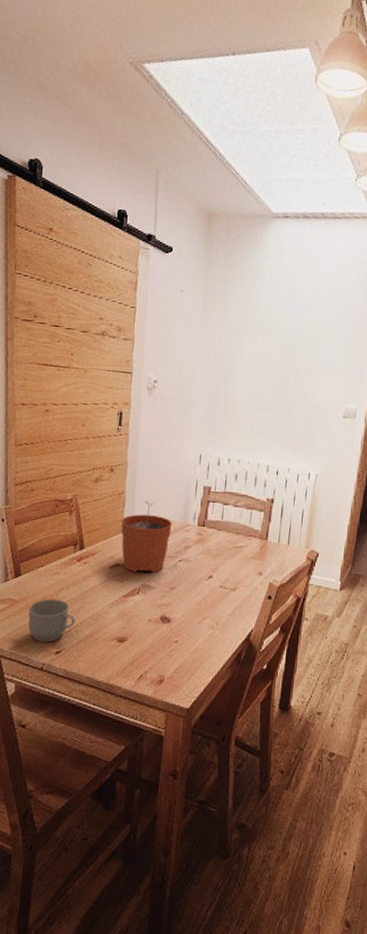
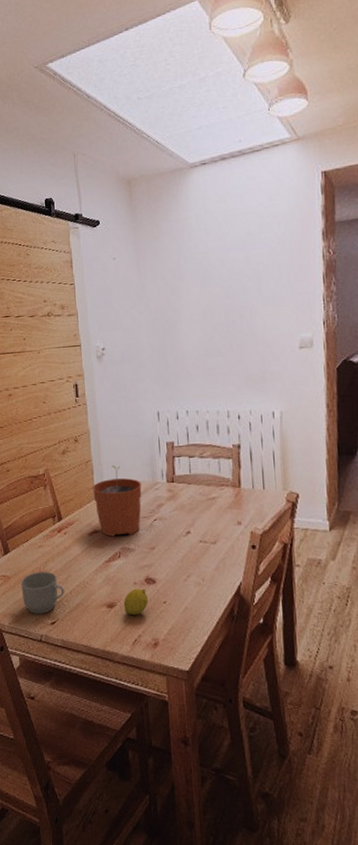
fruit: none [134,625,160,652] -> present [123,588,148,616]

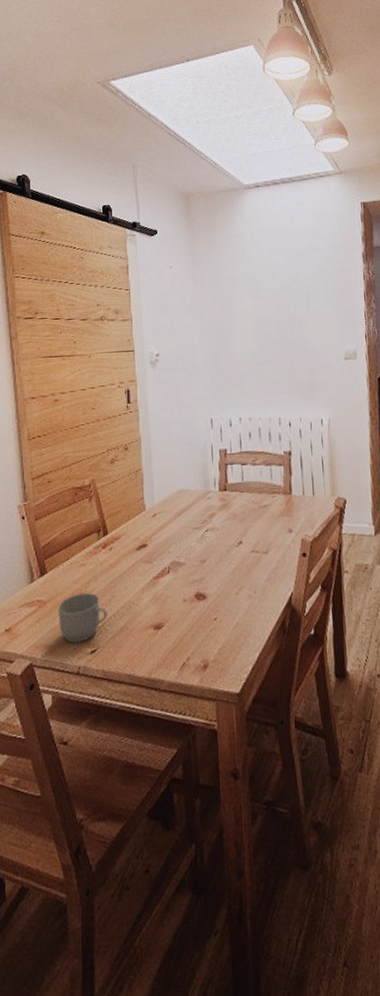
plant pot: present [92,465,142,537] -> none [141,474,194,551]
fruit: present [123,588,148,616] -> none [172,605,198,636]

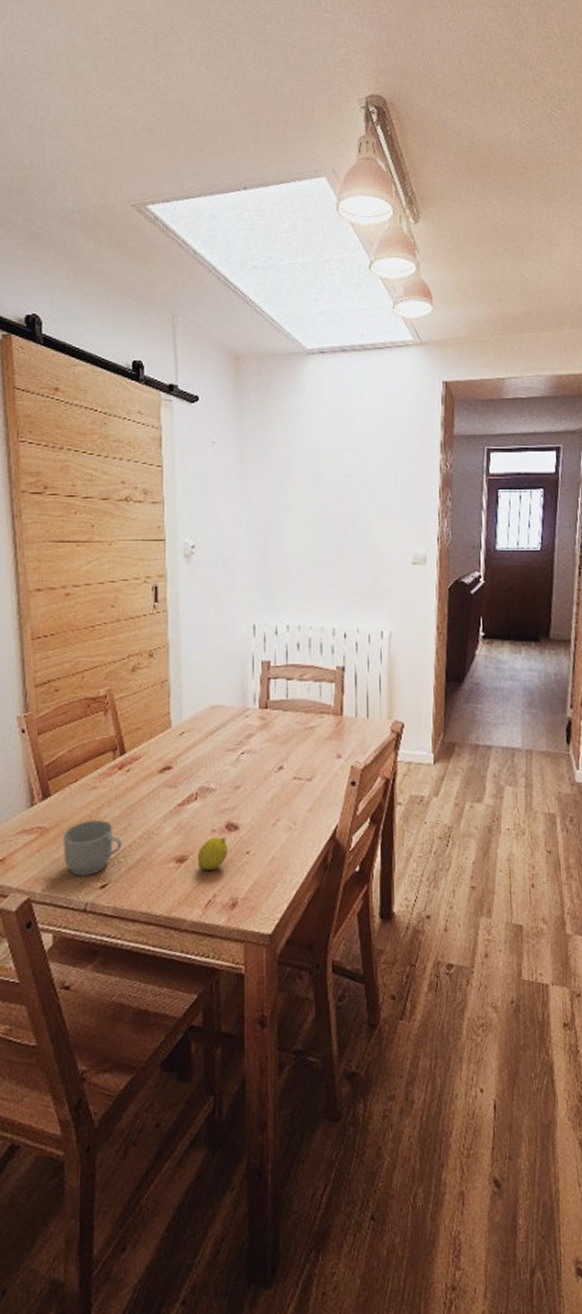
fruit: none [172,605,198,636] -> present [197,837,228,871]

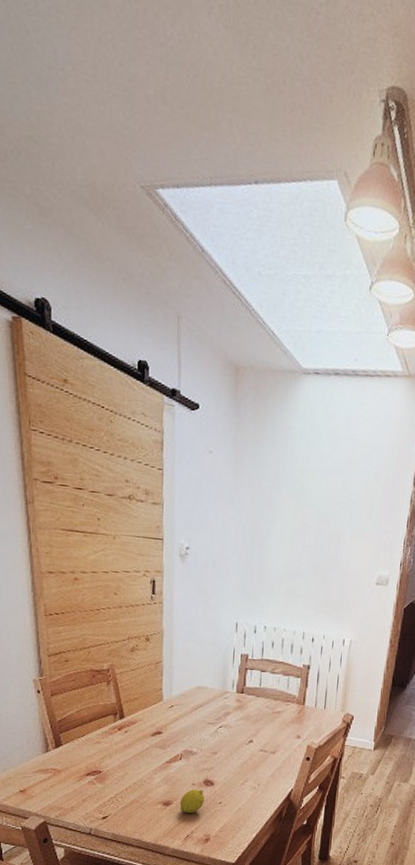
mug: present [63,820,123,876] -> none [72,767,121,809]

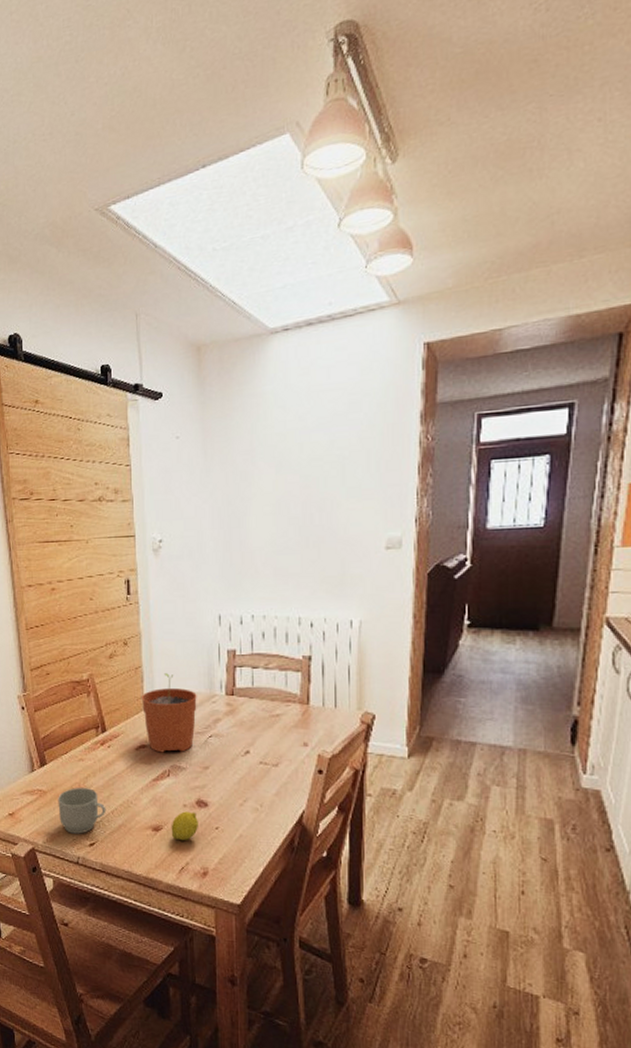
mug: none [72,767,121,809] -> present [58,788,107,834]
plant pot: none [159,670,211,739] -> present [141,673,197,753]

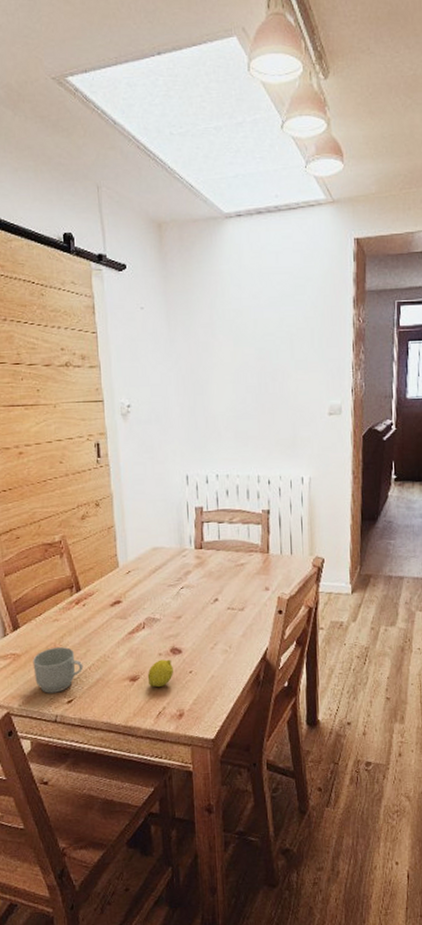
plant pot: present [141,673,197,753] -> none [114,531,169,607]

